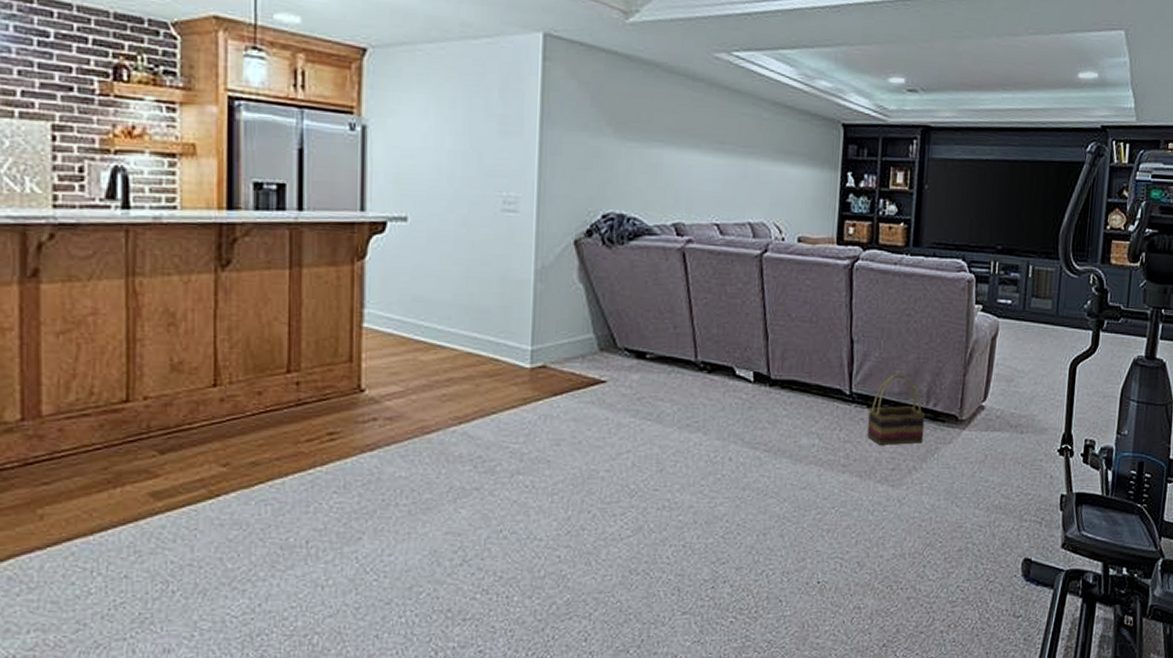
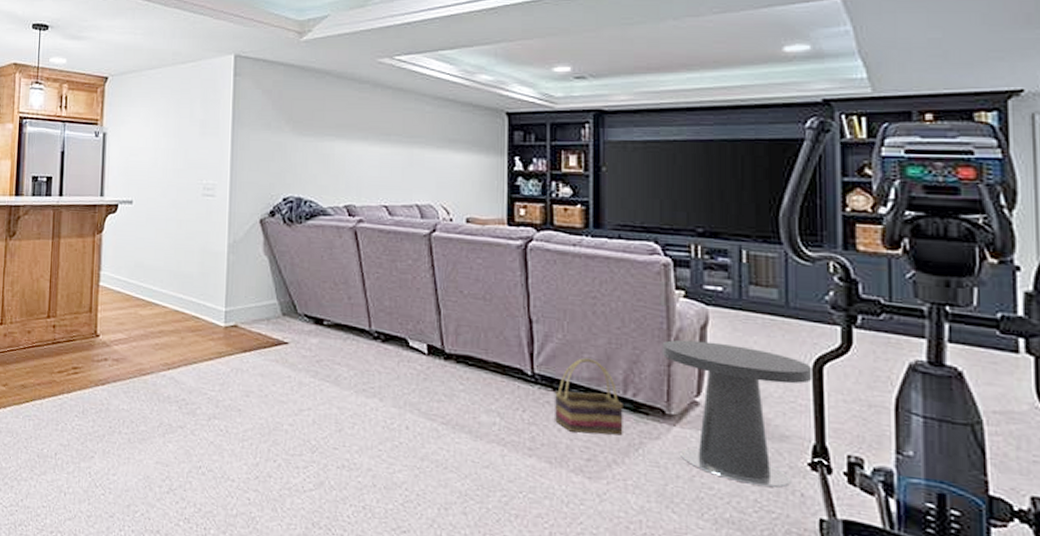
side table: none [960,350,1069,473] -> present [662,340,812,488]

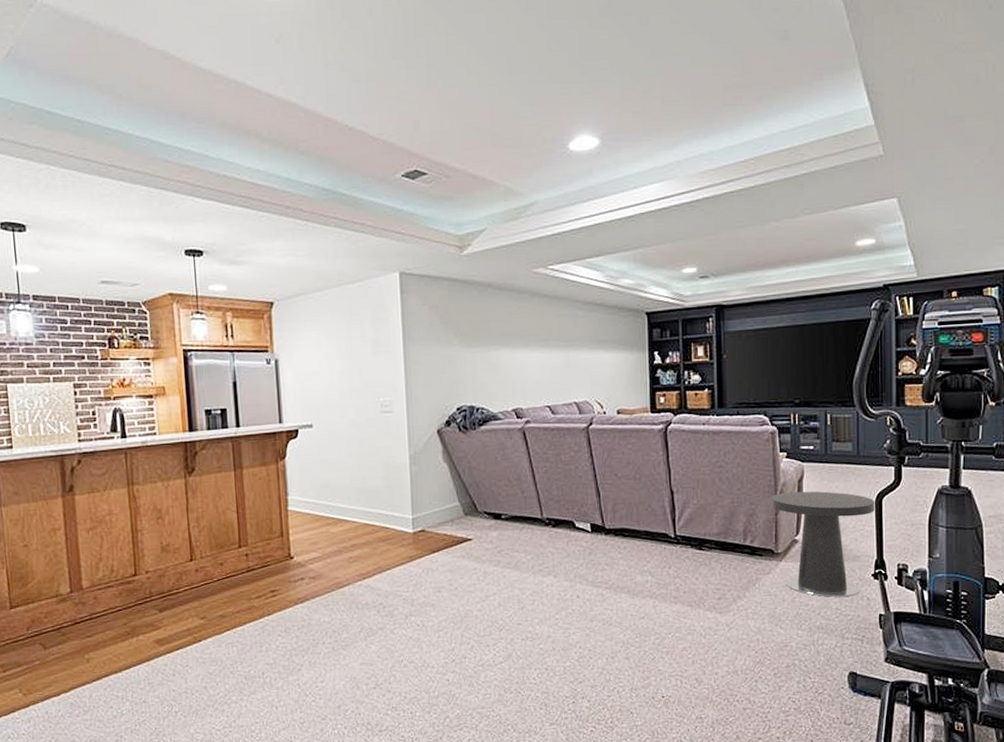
basket: present [554,358,623,436] -> none [692,517,744,578]

